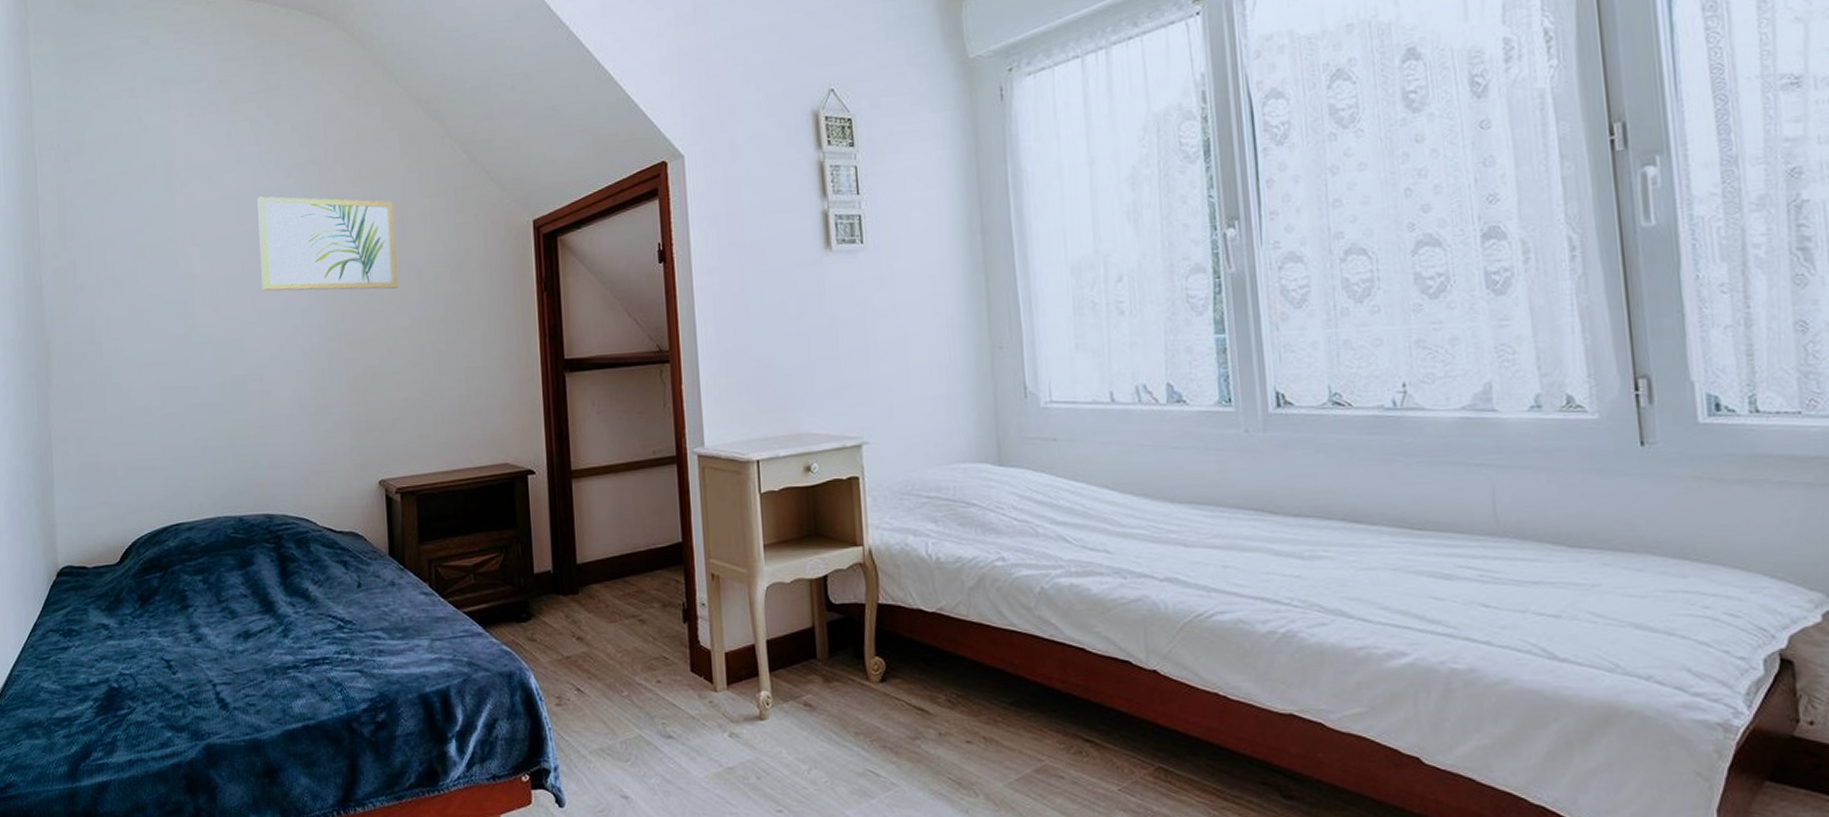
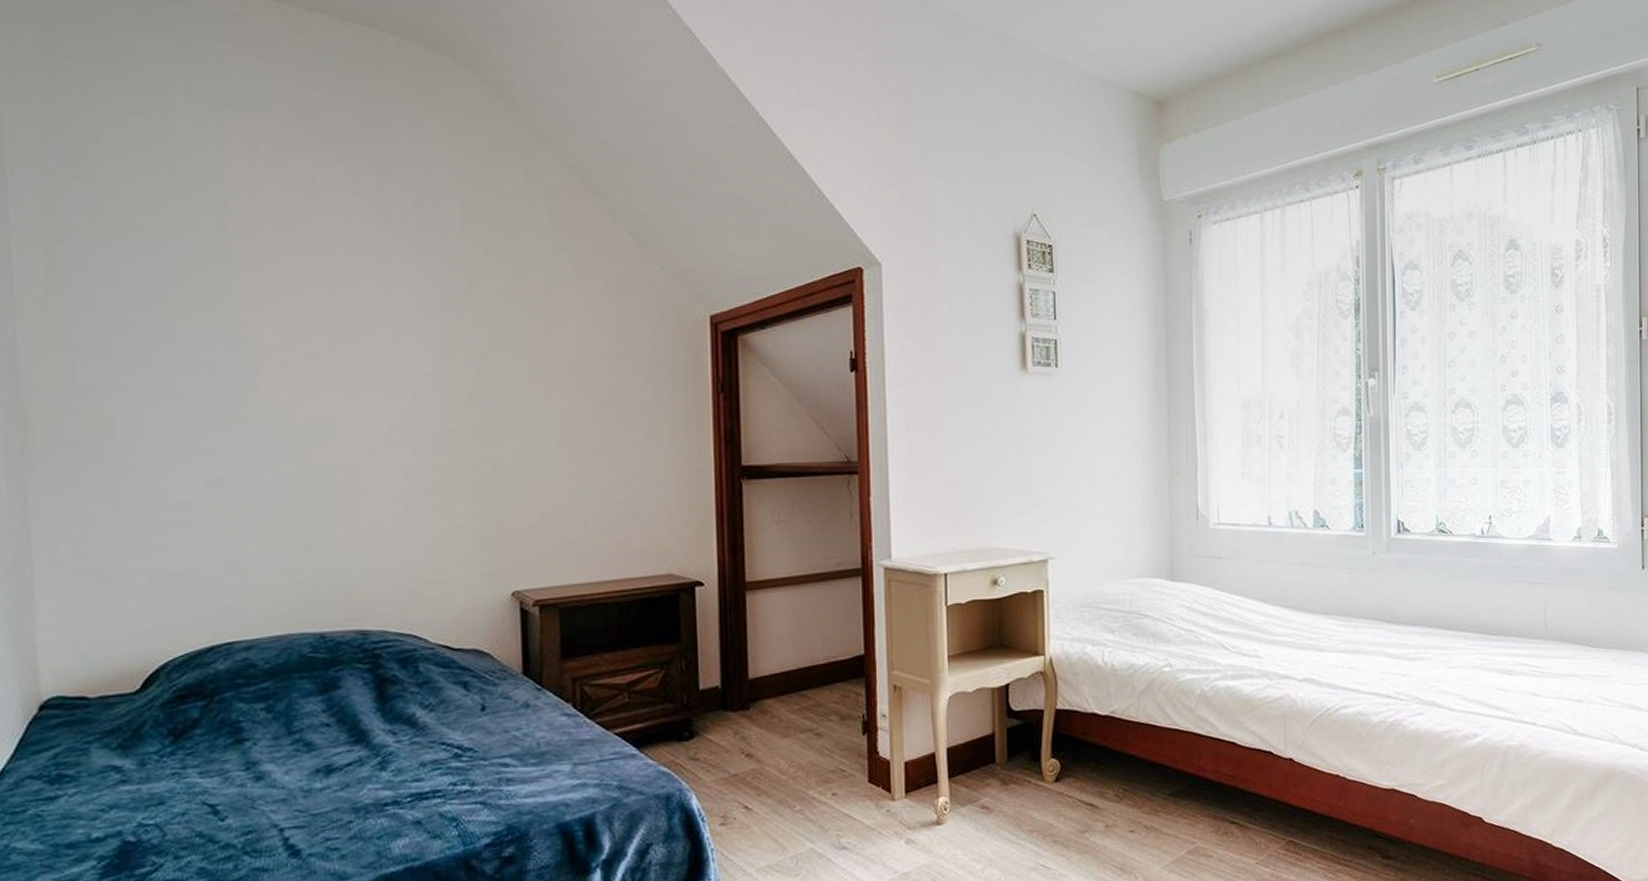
wall art: present [257,196,399,291] -> none [352,258,543,378]

